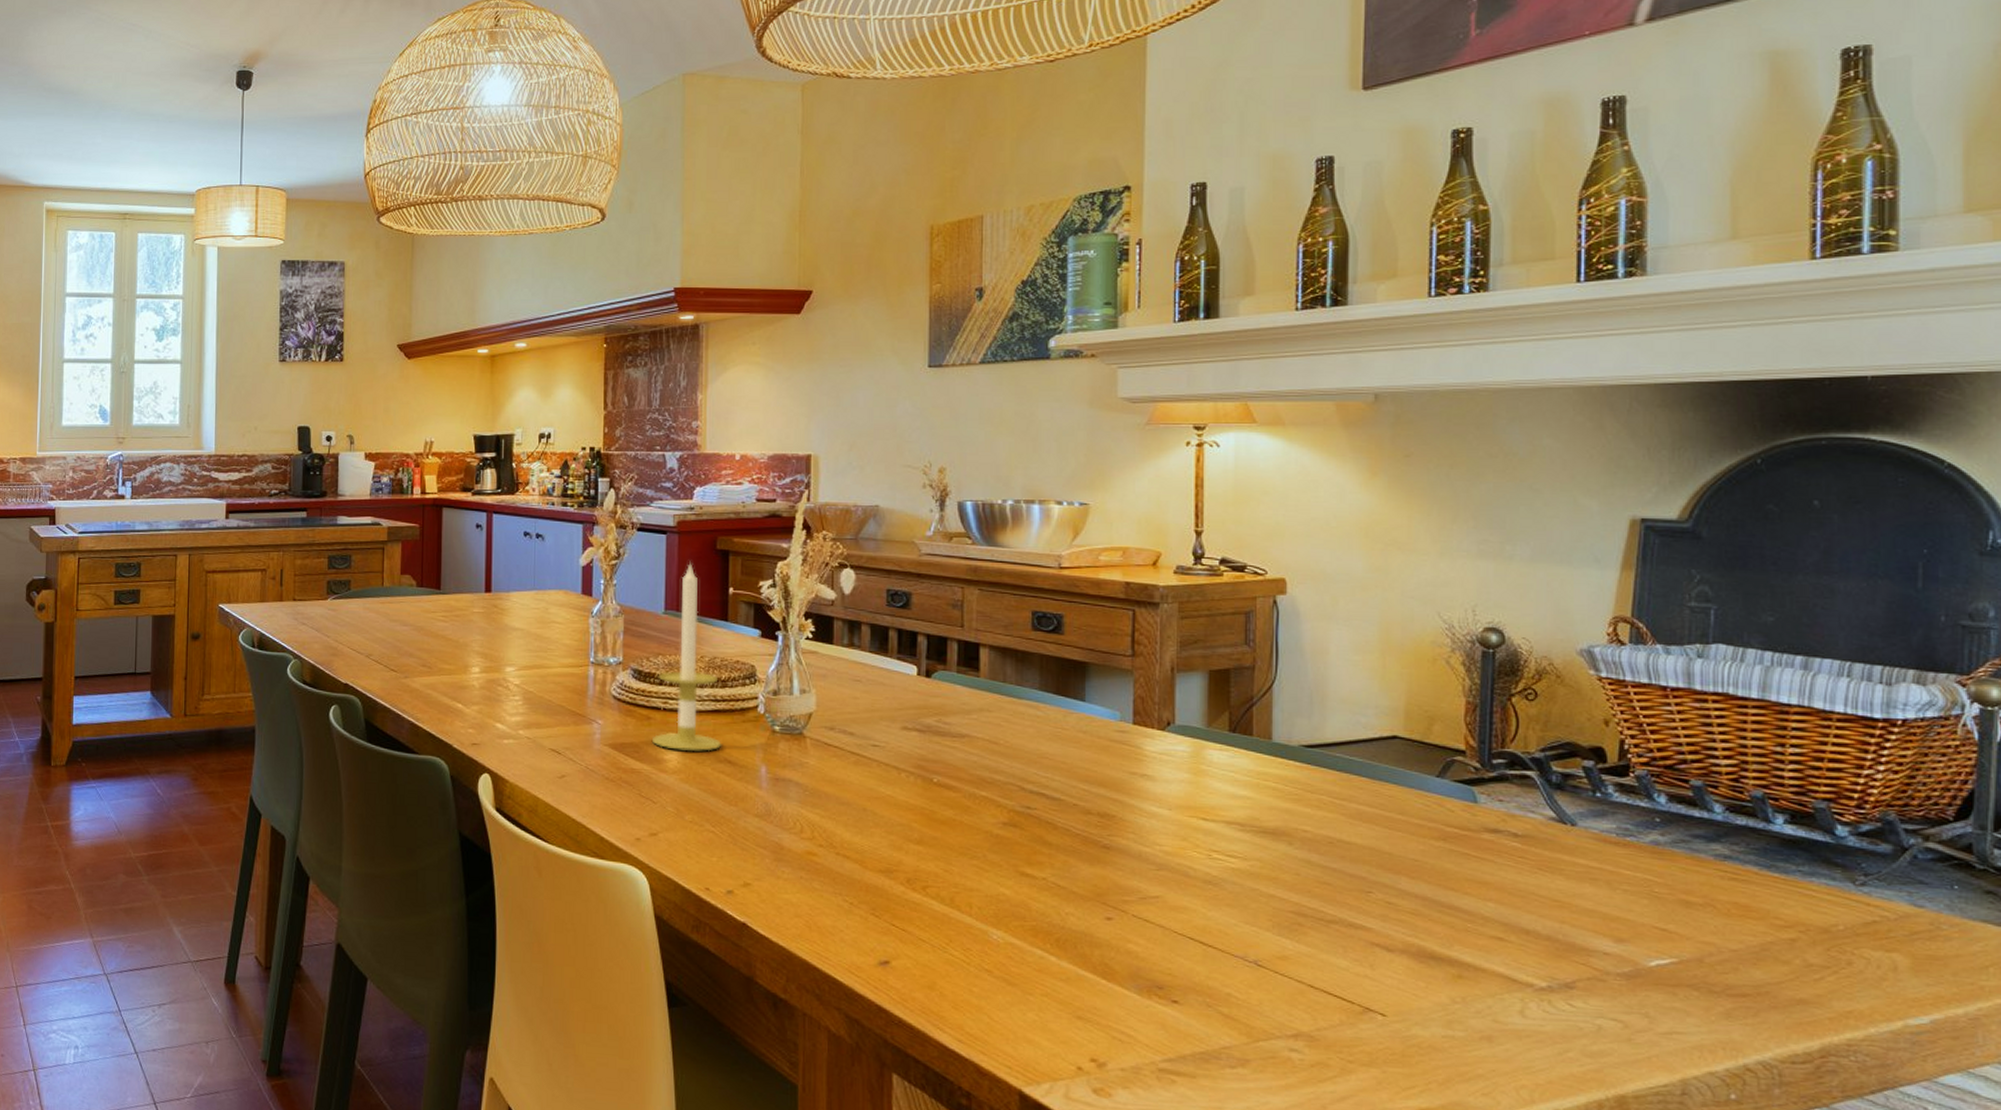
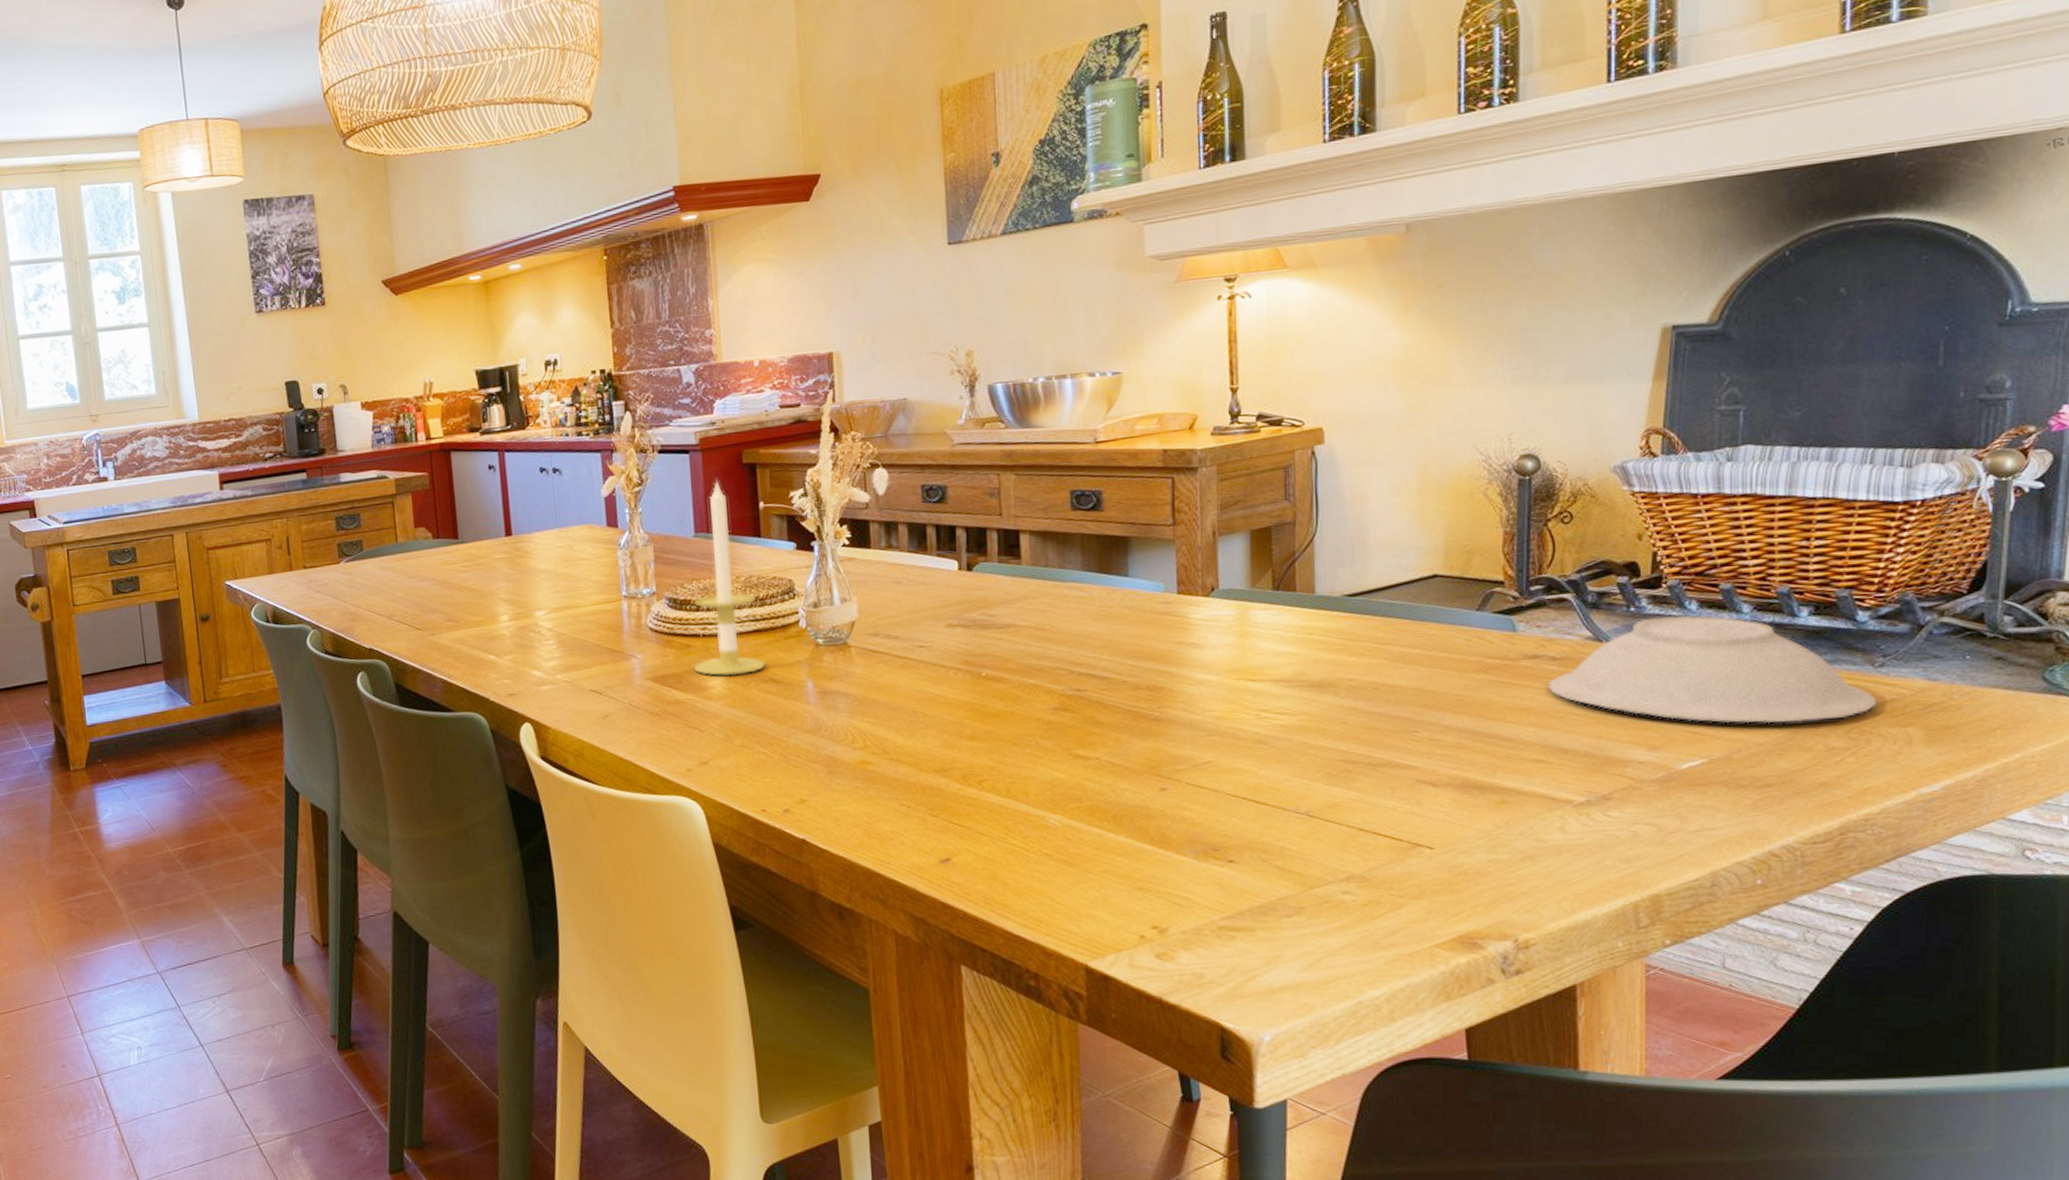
bowl: none [1509,805,1858,934] -> present [1548,615,1876,724]

